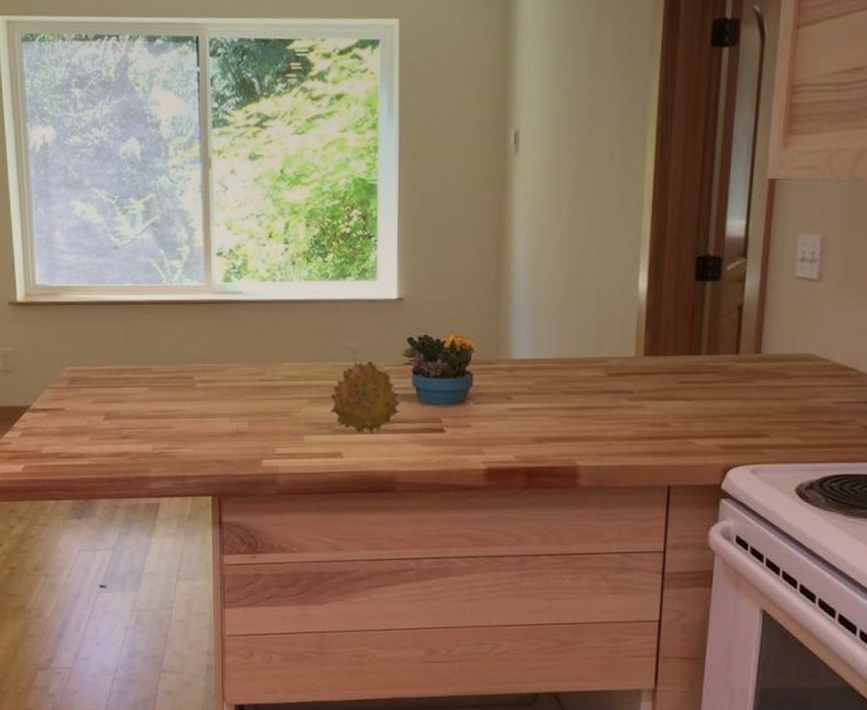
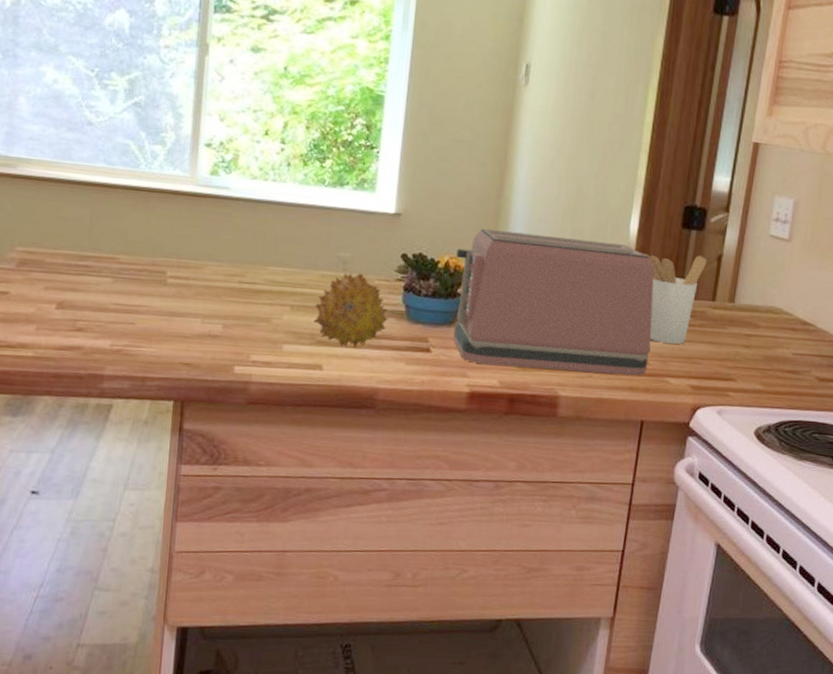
toaster: none [461,303,672,440] -> present [453,228,655,376]
utensil holder: none [656,307,727,403] -> present [644,254,707,344]

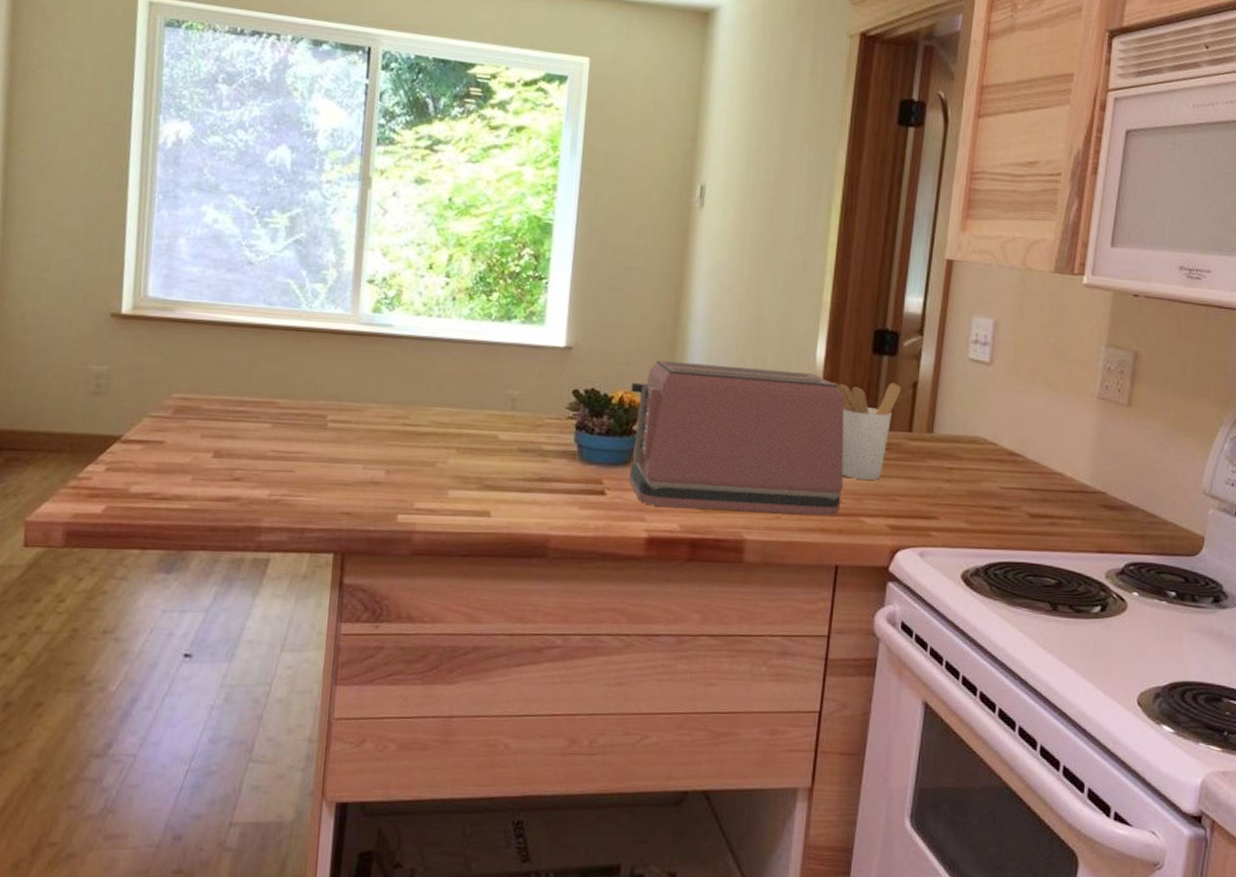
fruit: present [313,273,388,348] -> none [481,411,560,492]

